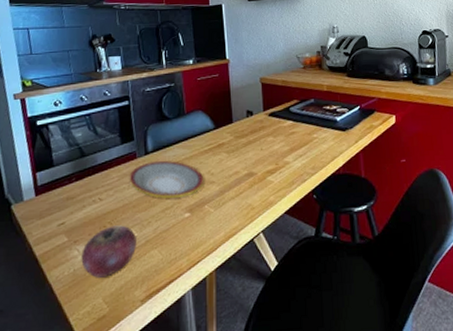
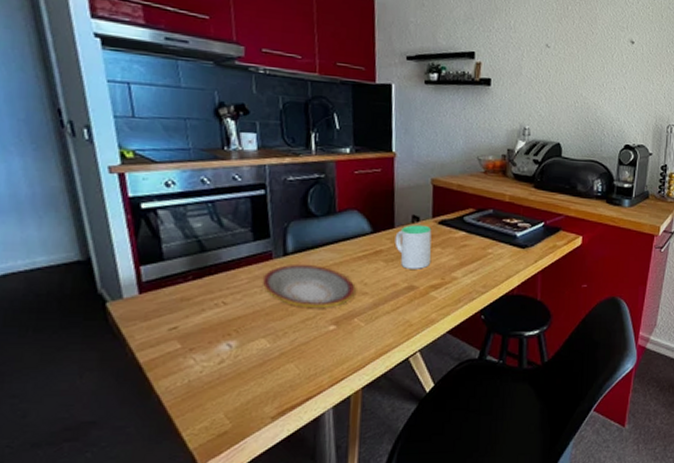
apple: present [81,225,136,278] -> none [198,334,268,391]
mug: none [234,118,266,158] -> present [395,225,432,269]

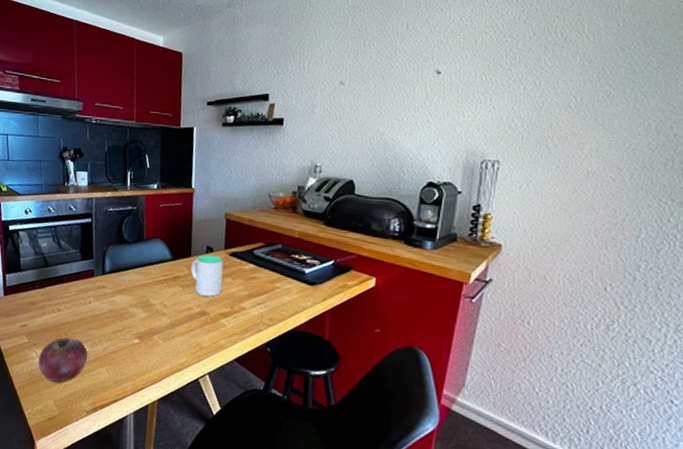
apple: none [198,334,268,391] -> present [38,336,88,383]
plate: present [261,265,355,307] -> none [85,282,156,323]

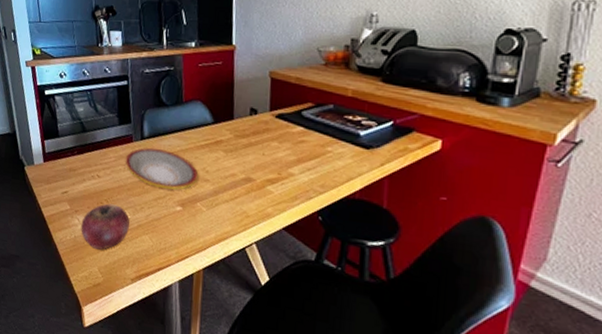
plate: none [85,282,156,323] -> present [125,148,198,190]
mug: present [191,255,224,297] -> none [234,117,269,162]

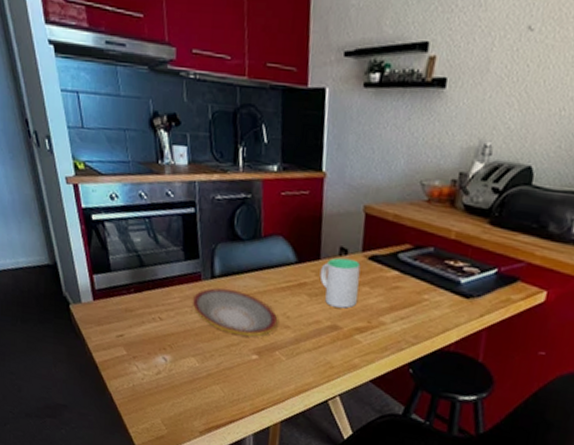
apple: present [81,203,129,250] -> none [140,349,197,401]
mug: none [234,117,269,162] -> present [320,257,361,309]

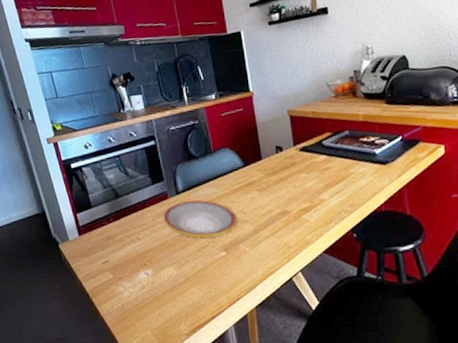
mug: present [320,257,361,309] -> none [263,154,299,196]

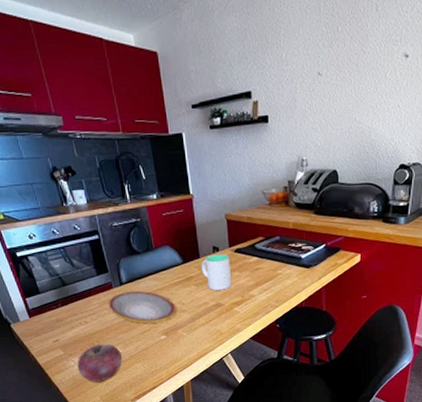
apple: none [127,263,177,312] -> present [77,343,122,382]
mug: none [263,154,299,196] -> present [201,254,232,290]

